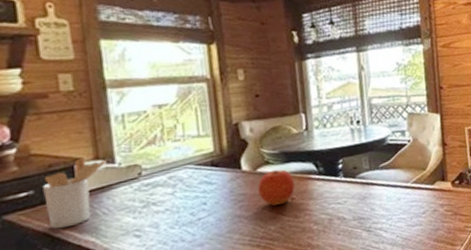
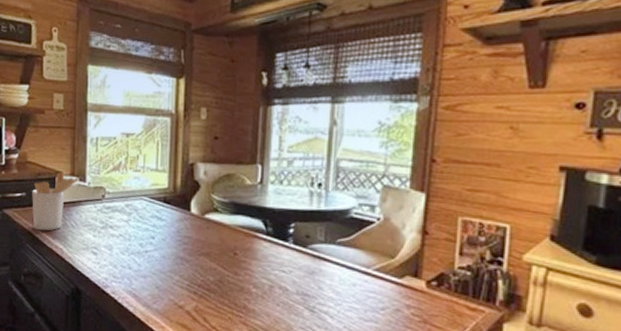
fruit: present [258,169,295,206] -> none [203,220,241,257]

